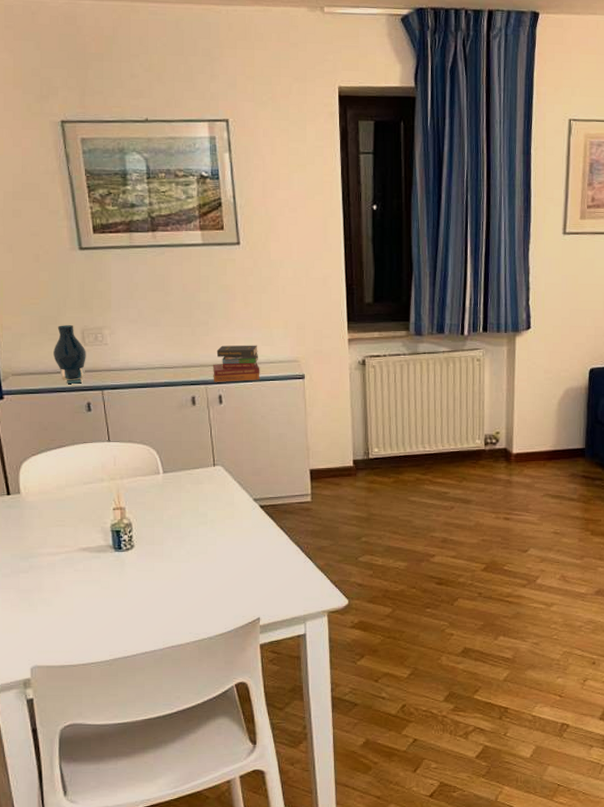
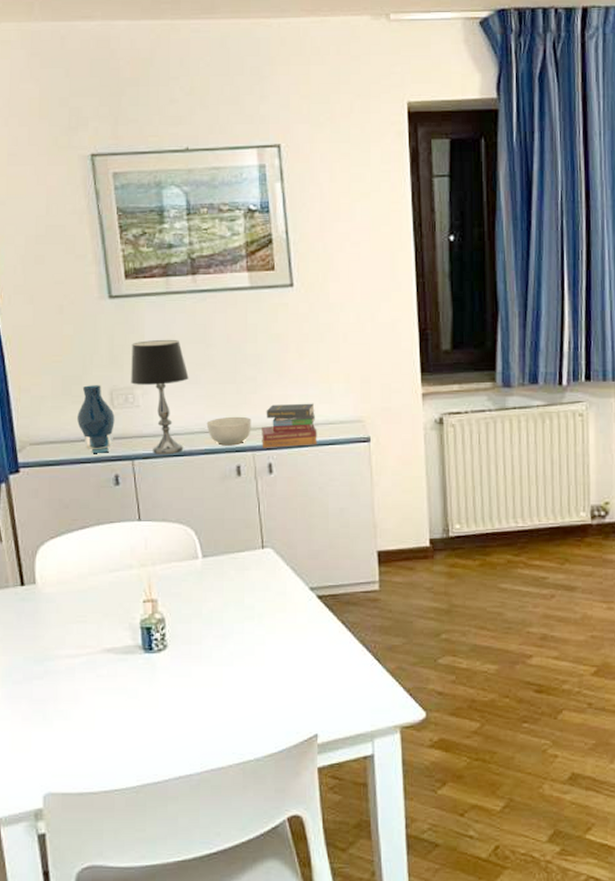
table lamp: none [100,287,150,387] -> present [131,339,189,455]
bowl: none [165,355,204,380] -> present [206,416,251,446]

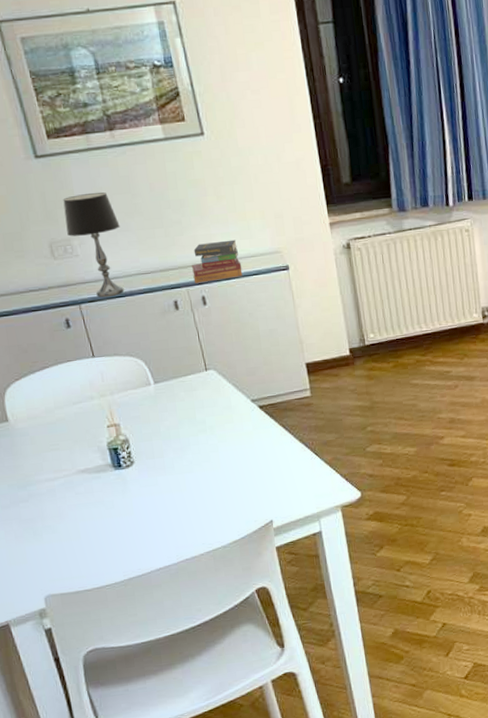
vase: present [76,385,115,454] -> none [21,239,61,302]
bowl: present [206,416,251,446] -> none [141,257,183,285]

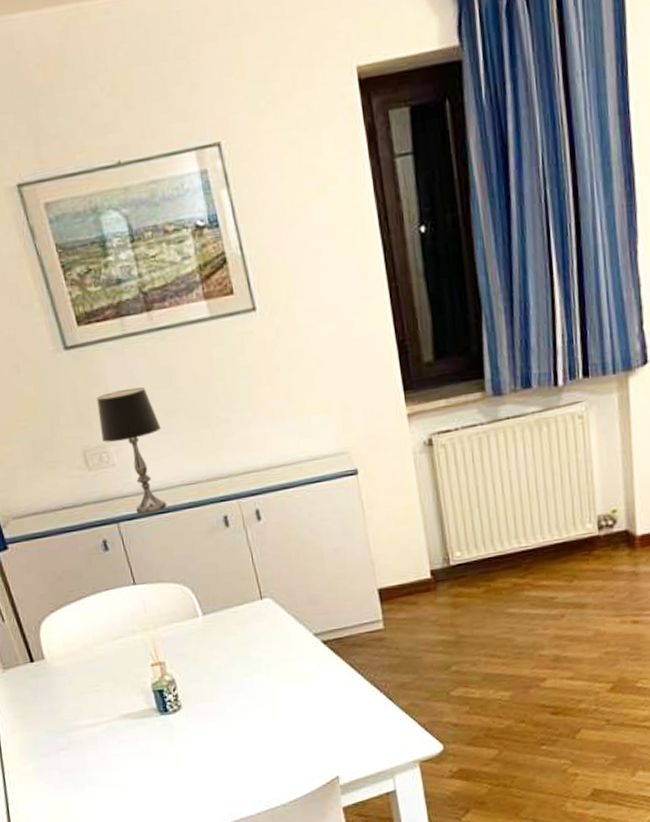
books: present [191,239,243,283] -> none [242,439,303,494]

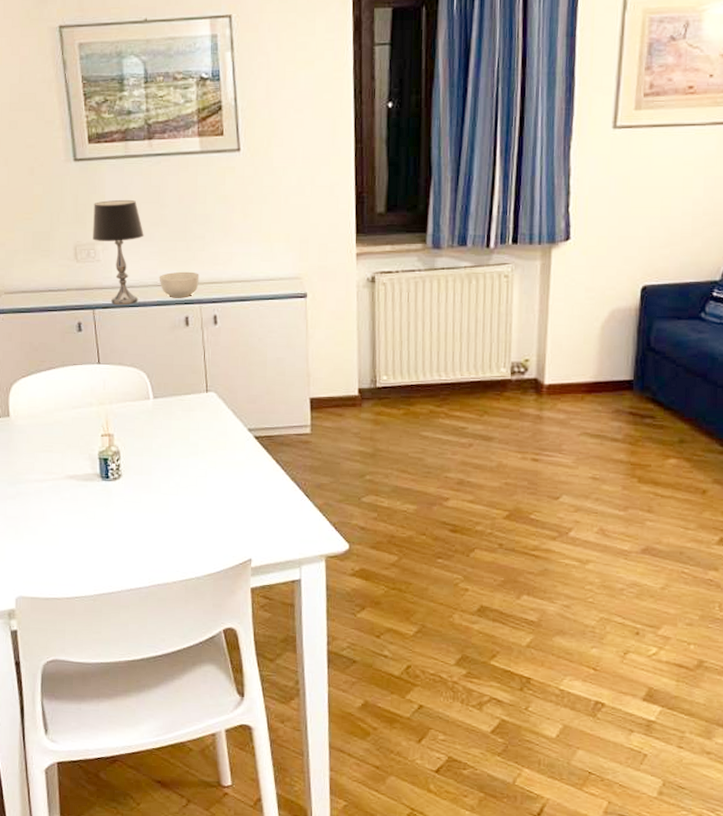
bowl: none [186,463,233,497] -> present [159,271,199,298]

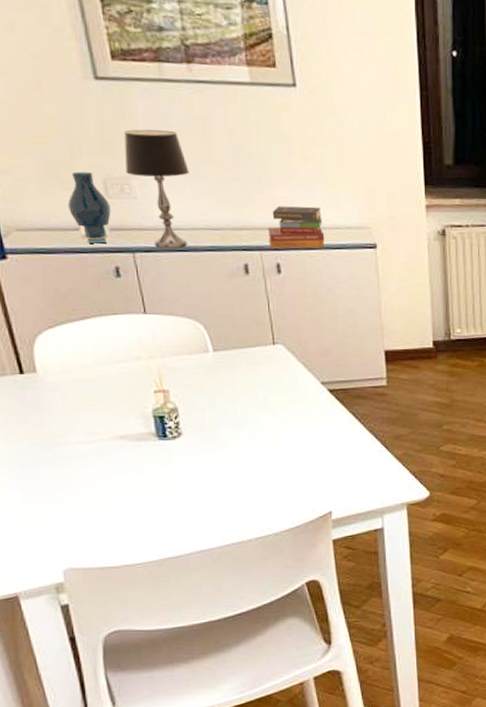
vase: none [45,241,78,303] -> present [67,171,112,245]
bowl: present [159,271,199,298] -> none [210,215,258,245]
books: none [207,260,259,301] -> present [267,206,325,249]

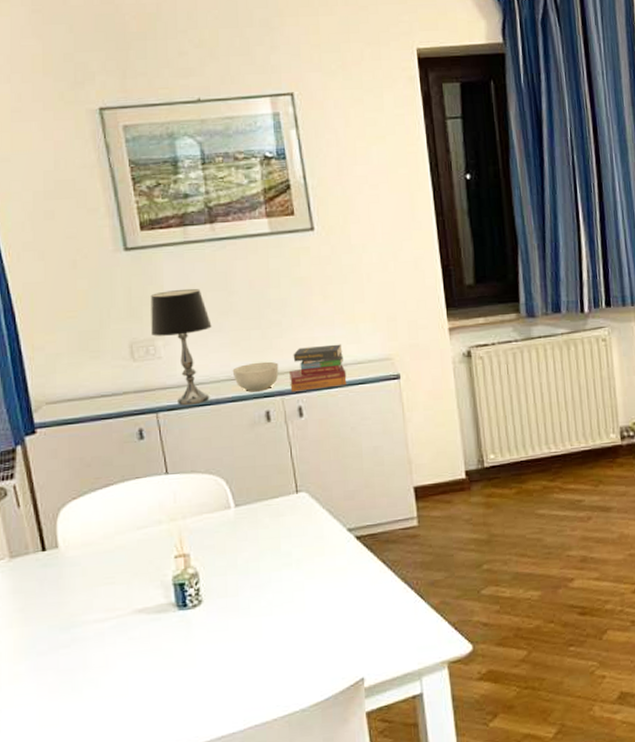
vase: present [67,171,112,245] -> none [95,339,137,409]
bowl: none [210,215,258,245] -> present [232,361,279,392]

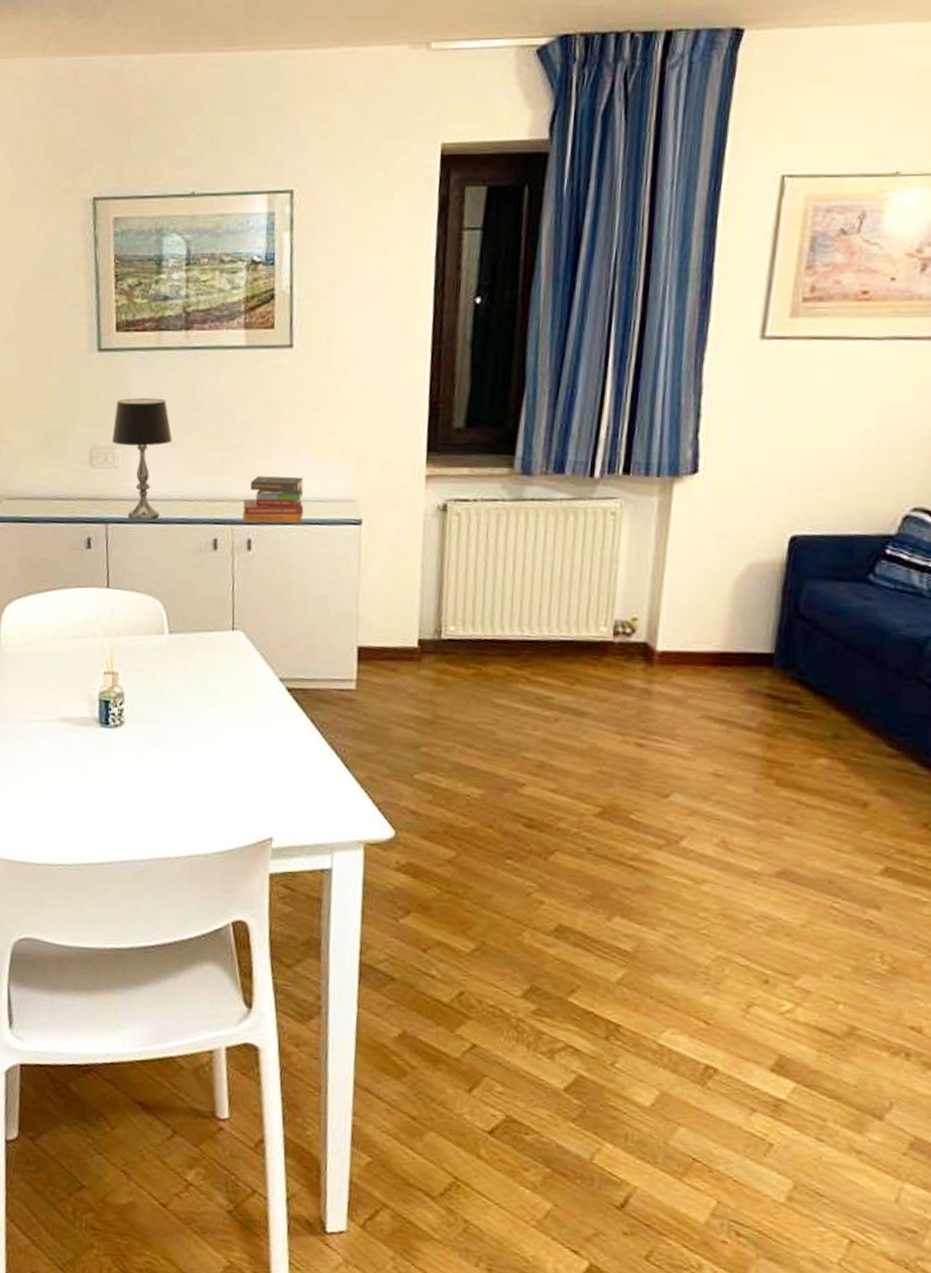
bowl: present [232,361,279,392] -> none [185,485,234,517]

